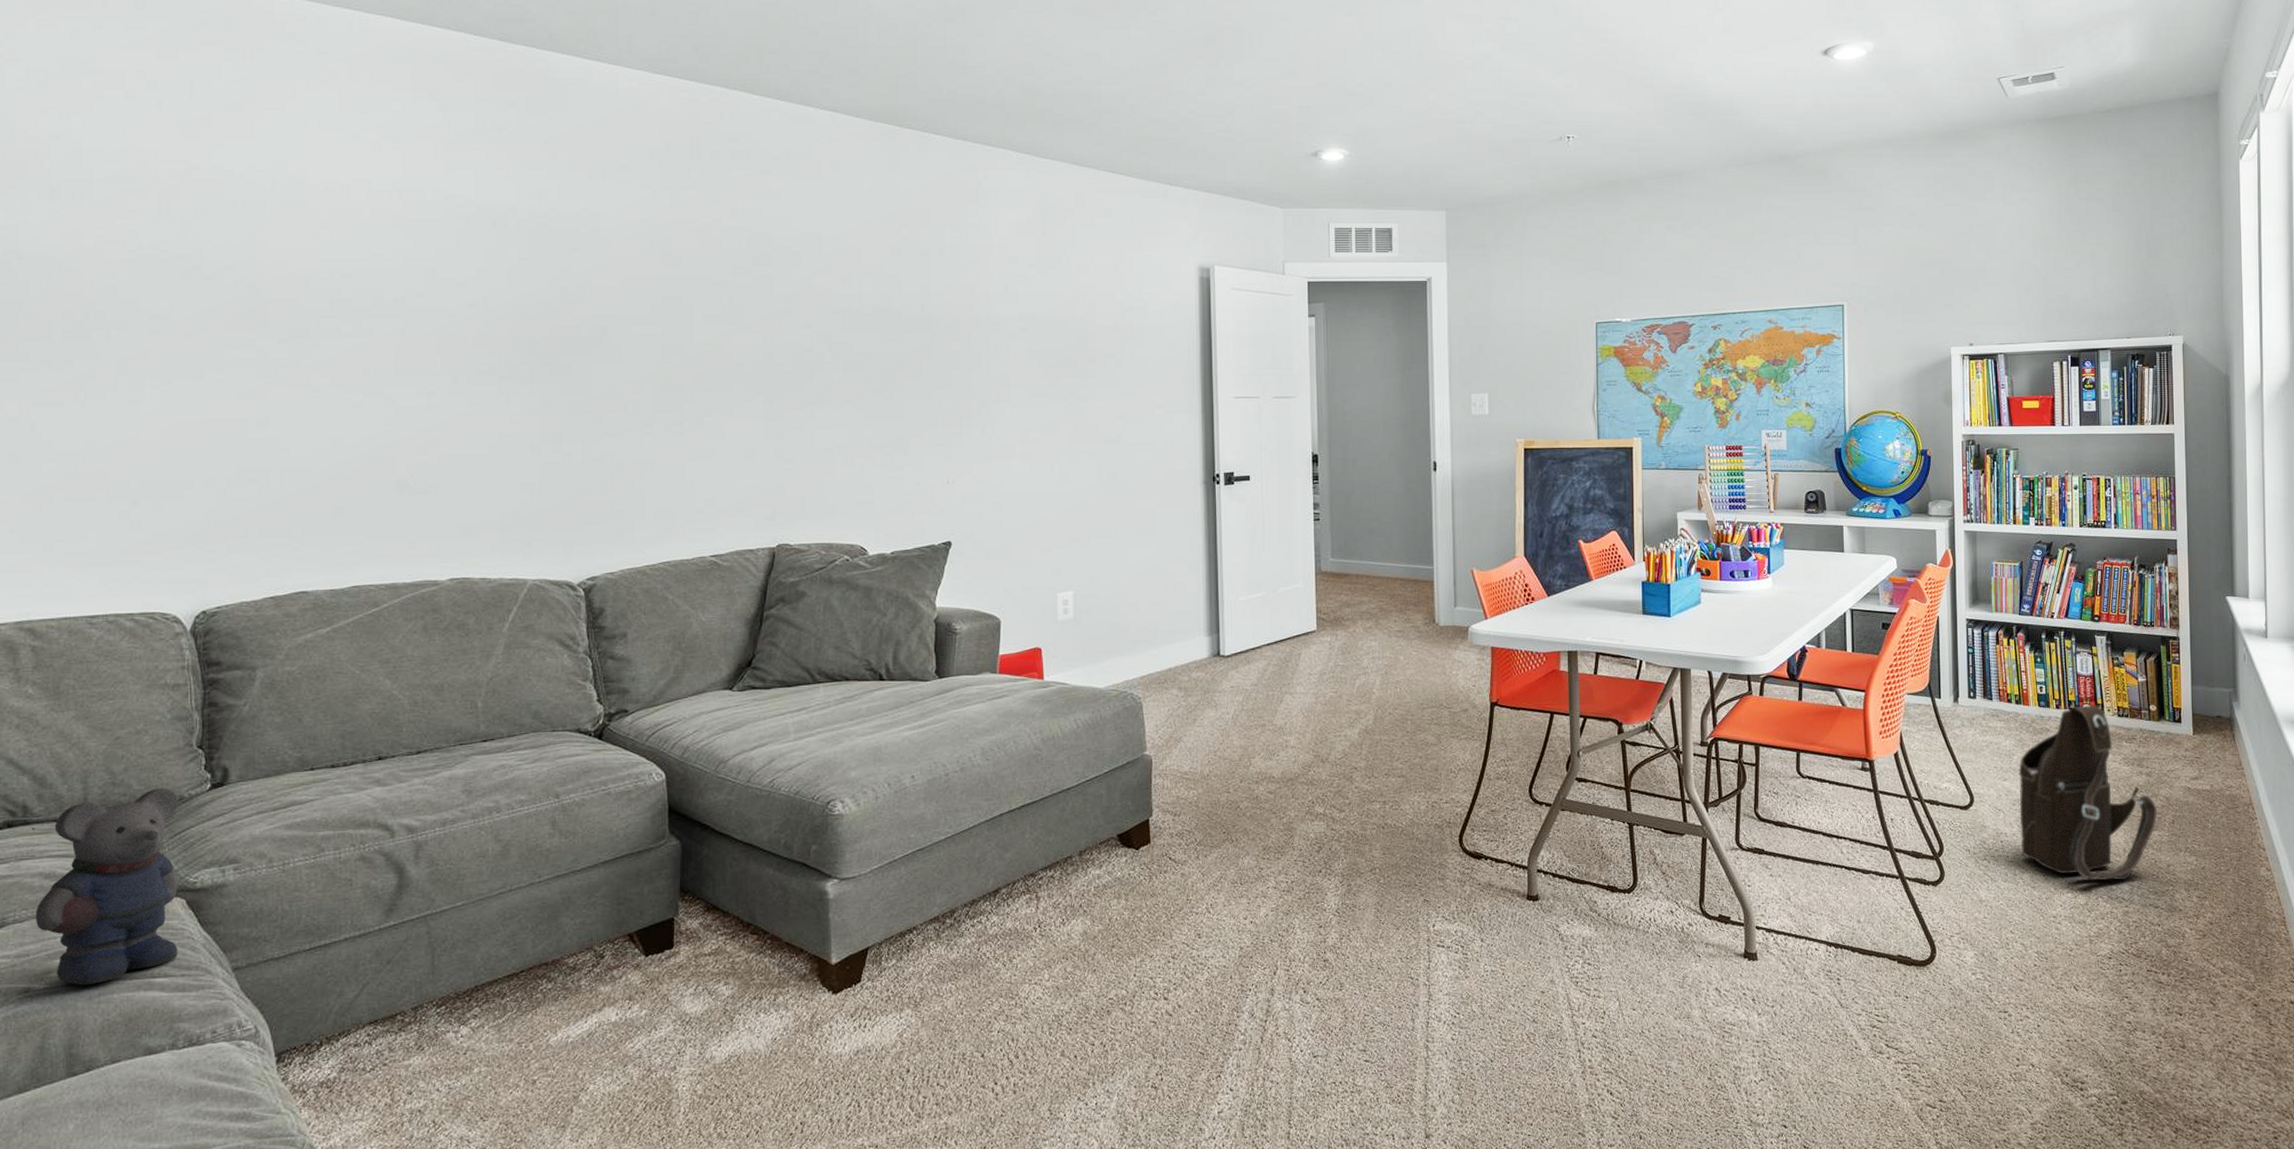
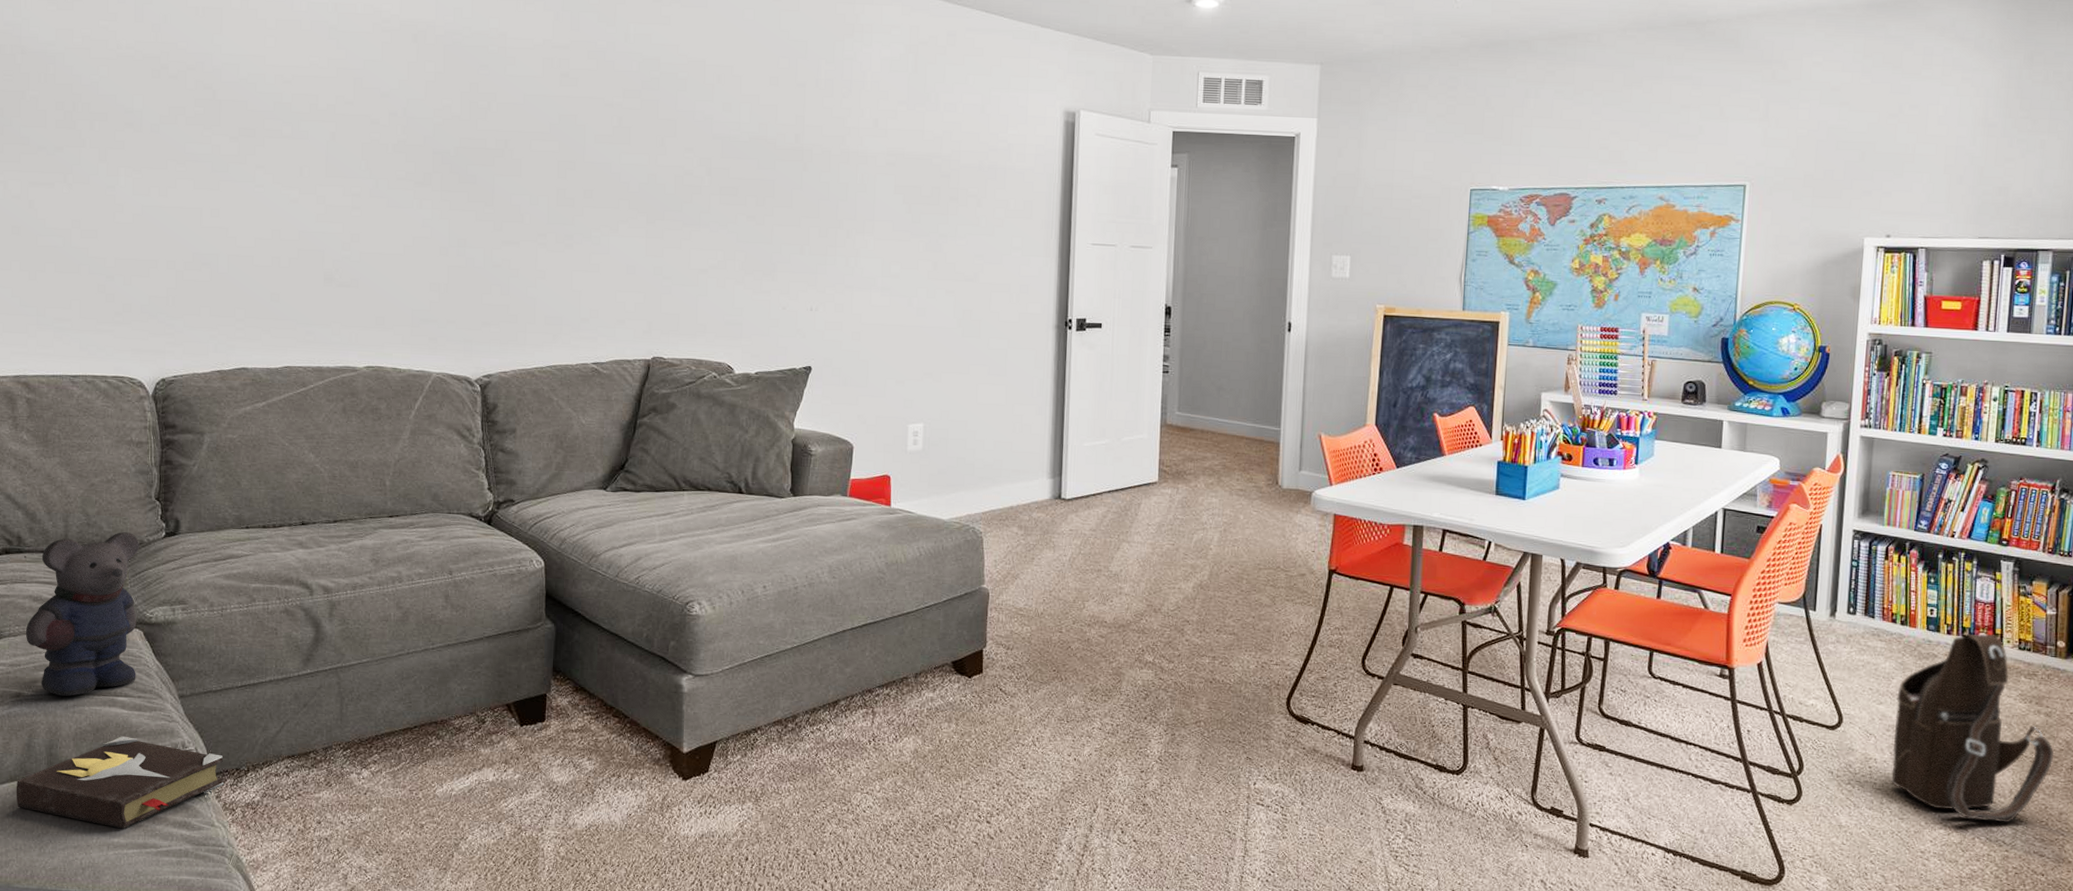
hardback book: none [26,1023,292,1132] -> present [16,736,225,829]

